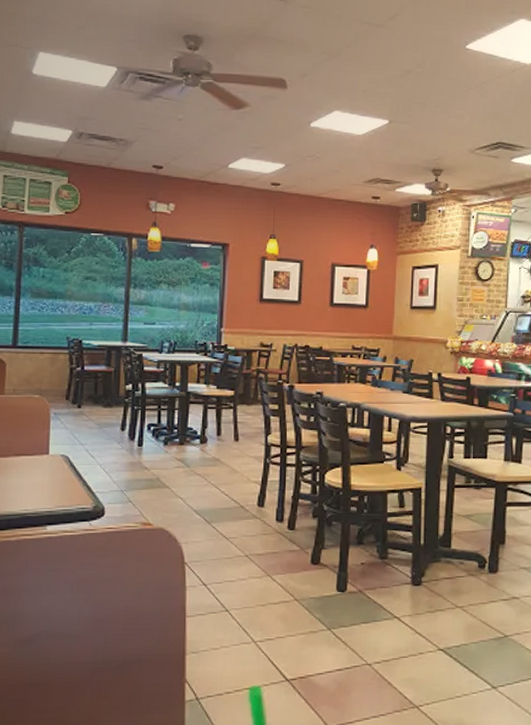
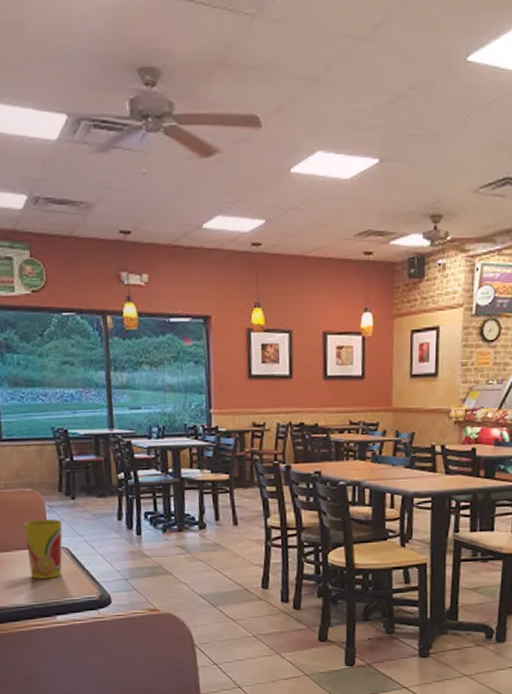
cup: none [26,425,66,487] -> present [24,519,63,579]

